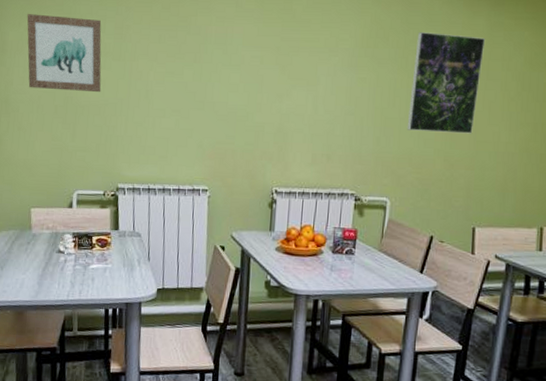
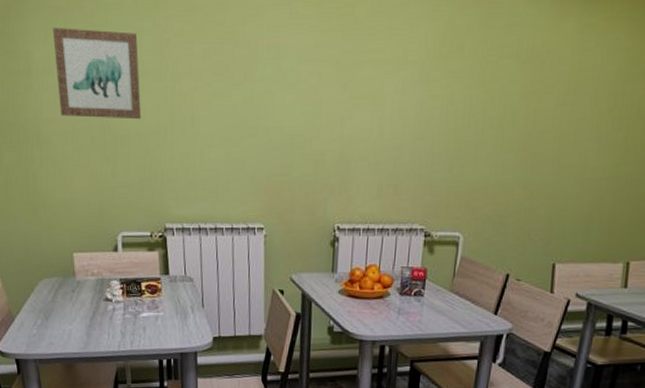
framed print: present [407,32,486,134] -> none [483,38,576,158]

